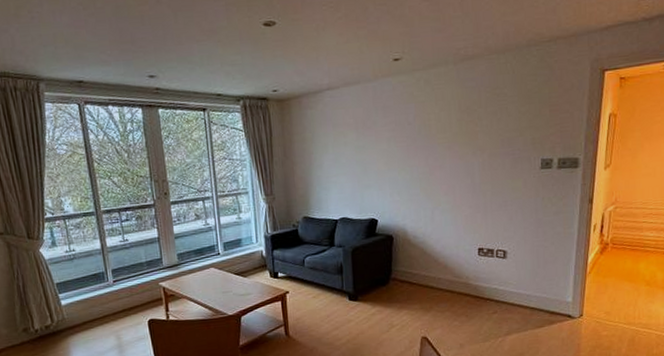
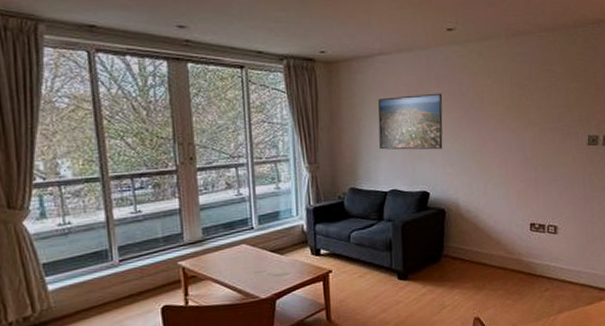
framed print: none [327,123,391,181] -> present [378,93,443,150]

